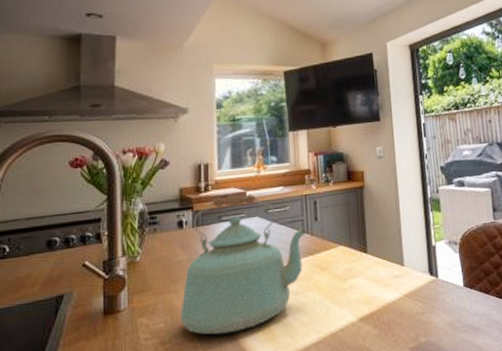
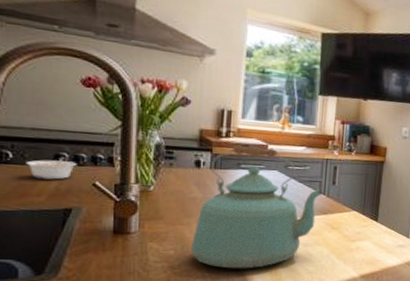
legume: none [21,241,68,269] -> present [26,157,77,180]

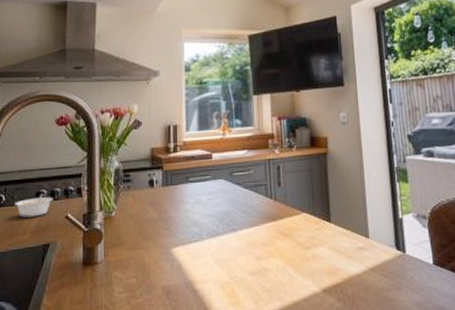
kettle: present [190,145,324,269] -> none [150,156,271,294]

